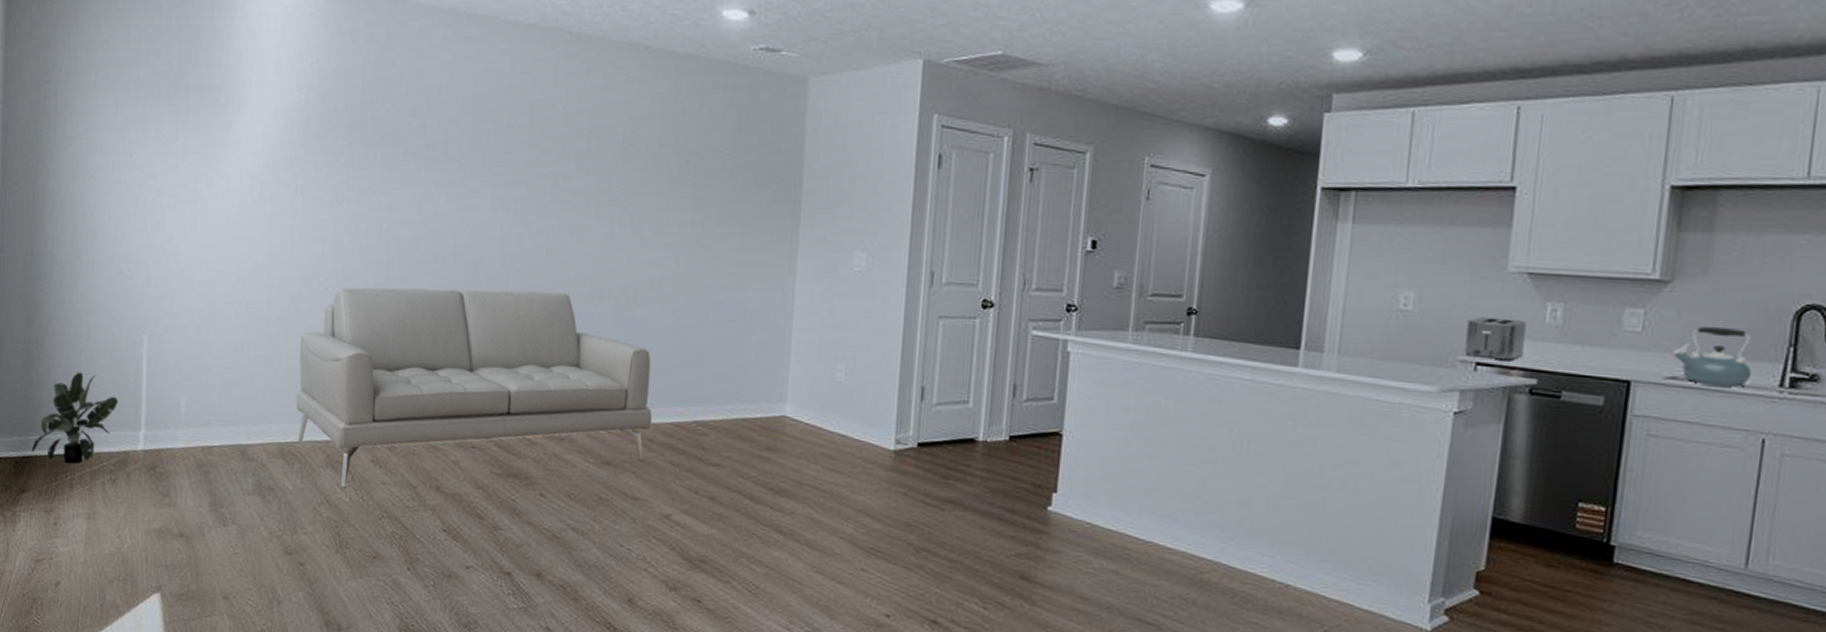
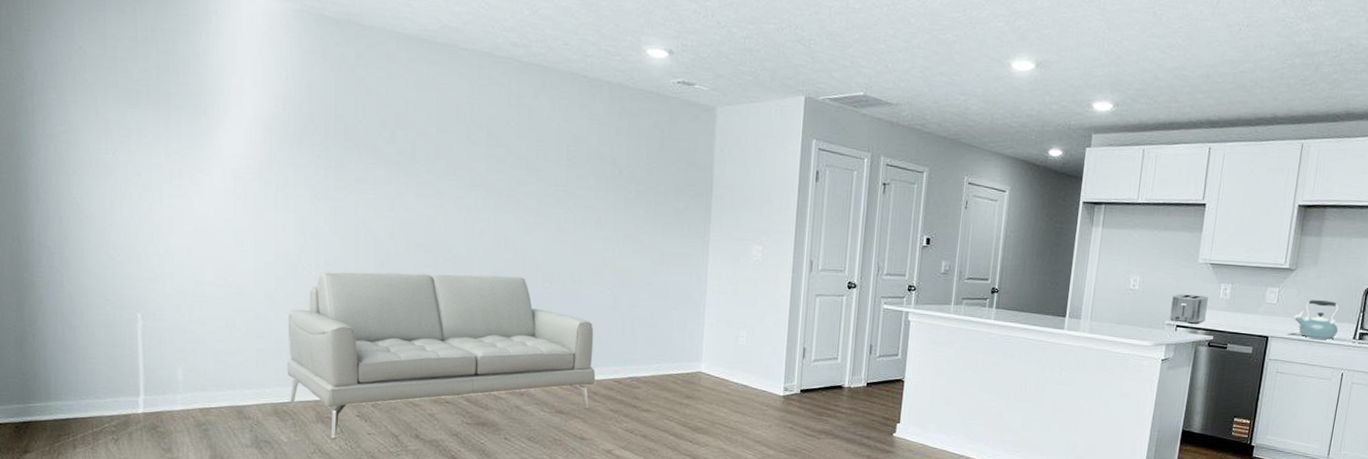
potted plant: present [31,372,119,464] -> none [31,346,117,427]

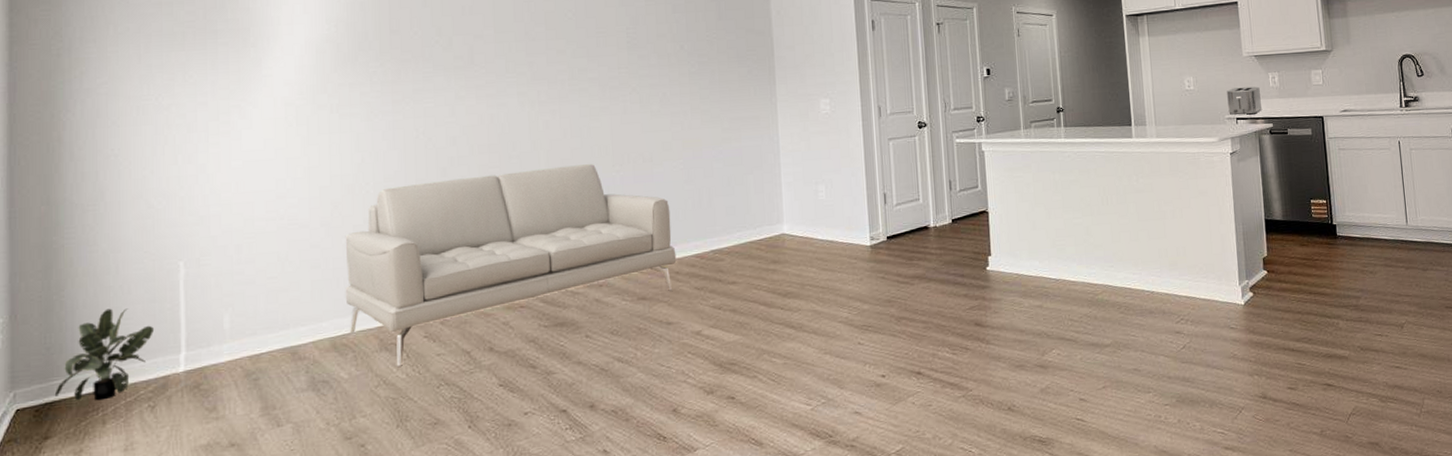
potted plant: none [31,346,117,427] -> present [54,308,155,401]
kettle: present [1293,300,1339,340] -> none [1341,75,1385,113]

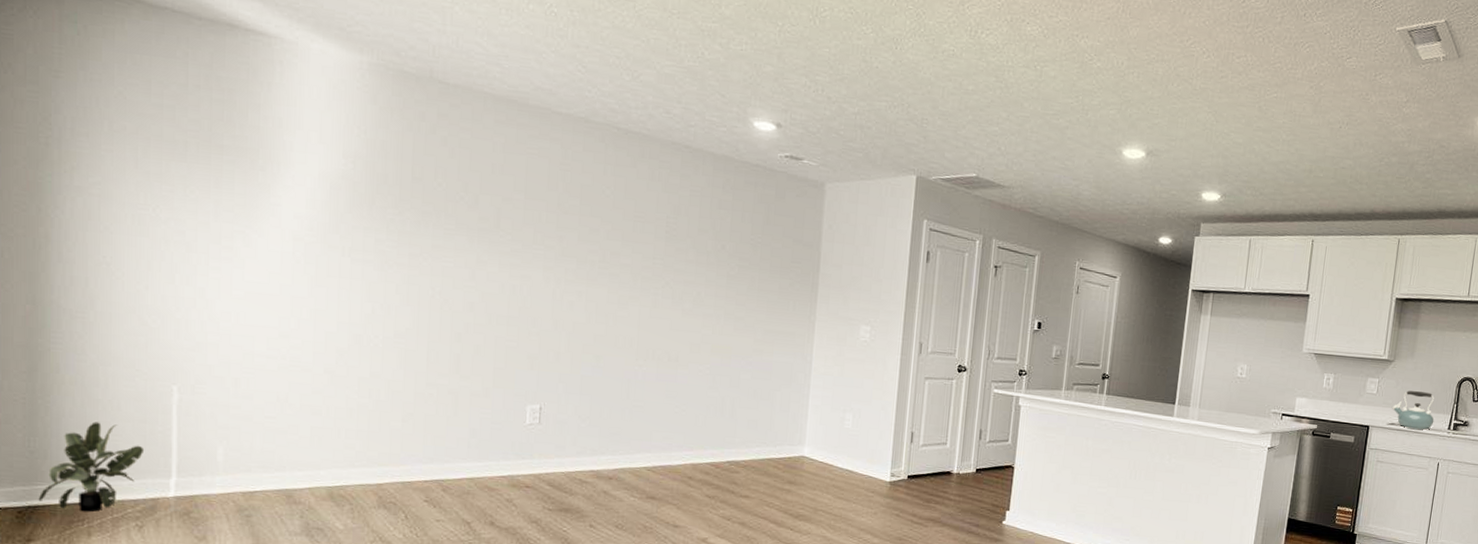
sofa: present [345,164,677,367] -> none [345,344,692,526]
toaster: present [1227,86,1262,115] -> none [1275,382,1312,413]
kettle: none [1341,75,1385,113] -> present [1392,391,1435,430]

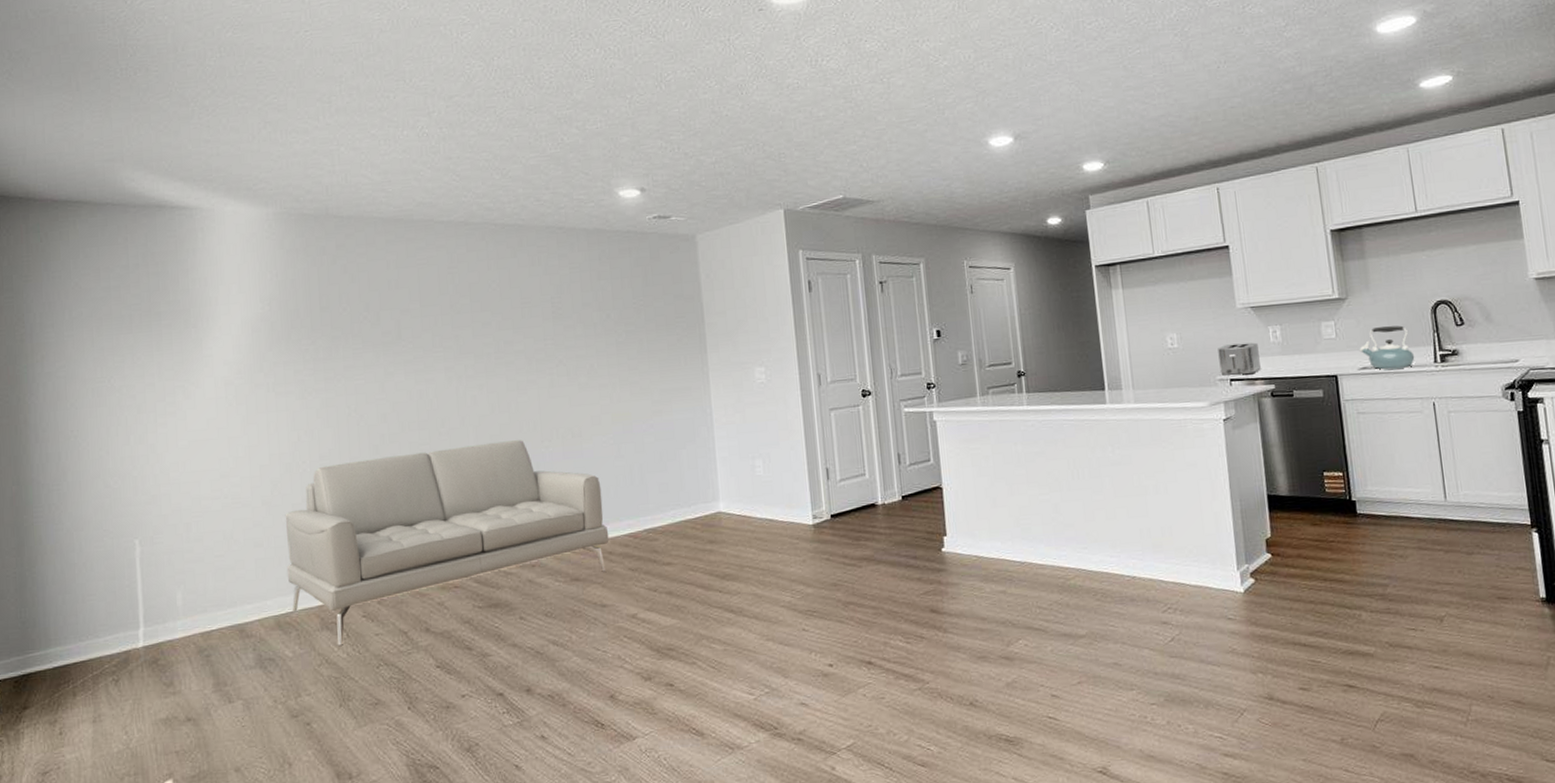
potted plant: present [38,422,145,512] -> none [30,585,116,674]
sofa: none [345,344,692,526] -> present [285,440,609,646]
toaster: none [1275,382,1312,413] -> present [1218,342,1261,376]

